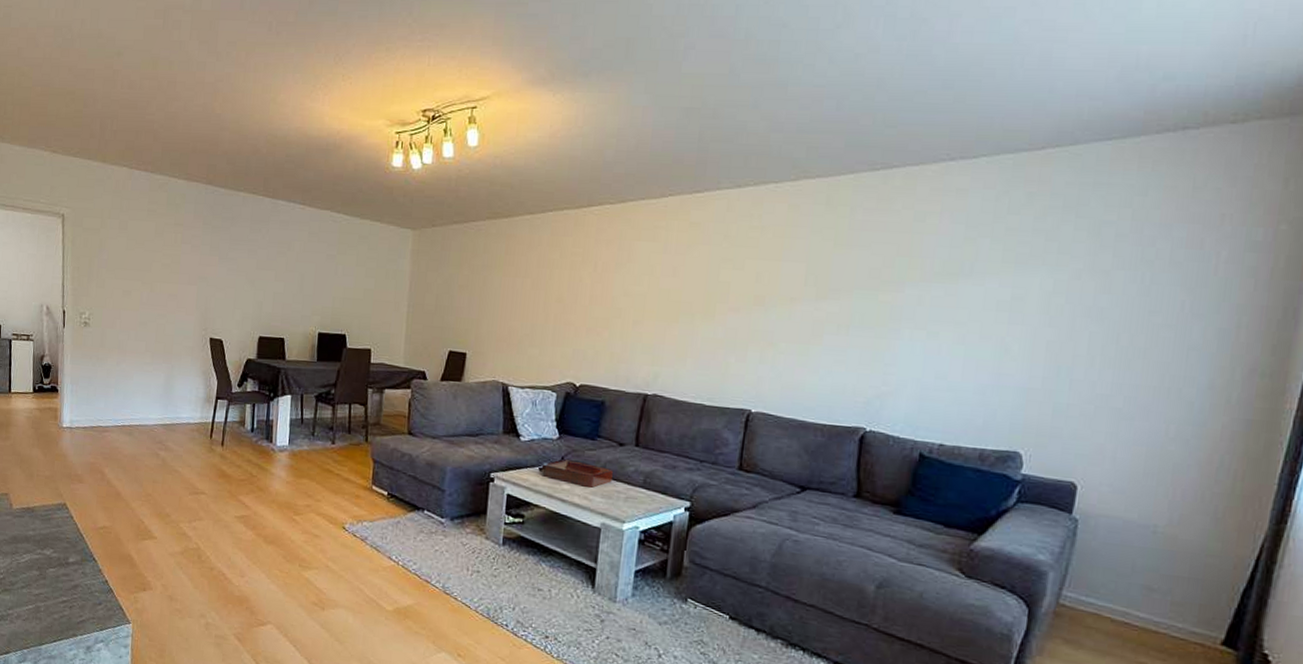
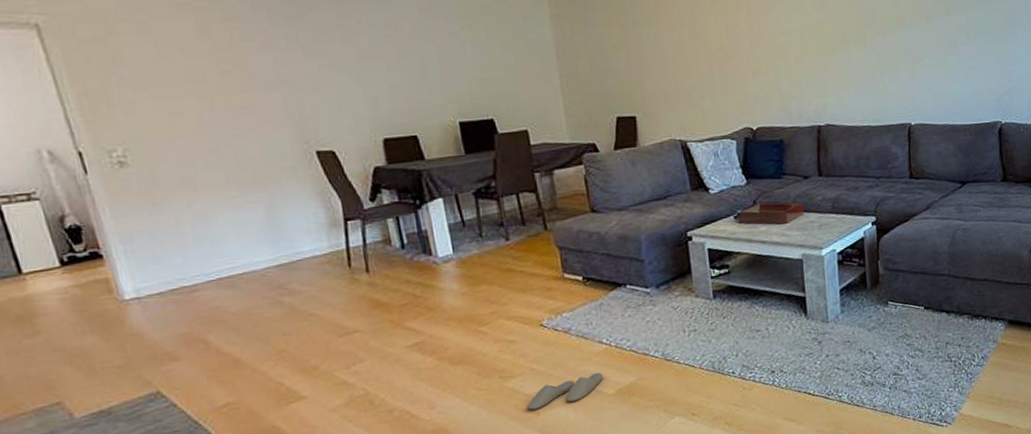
slippers: none [315,584,385,608] -> present [527,372,603,411]

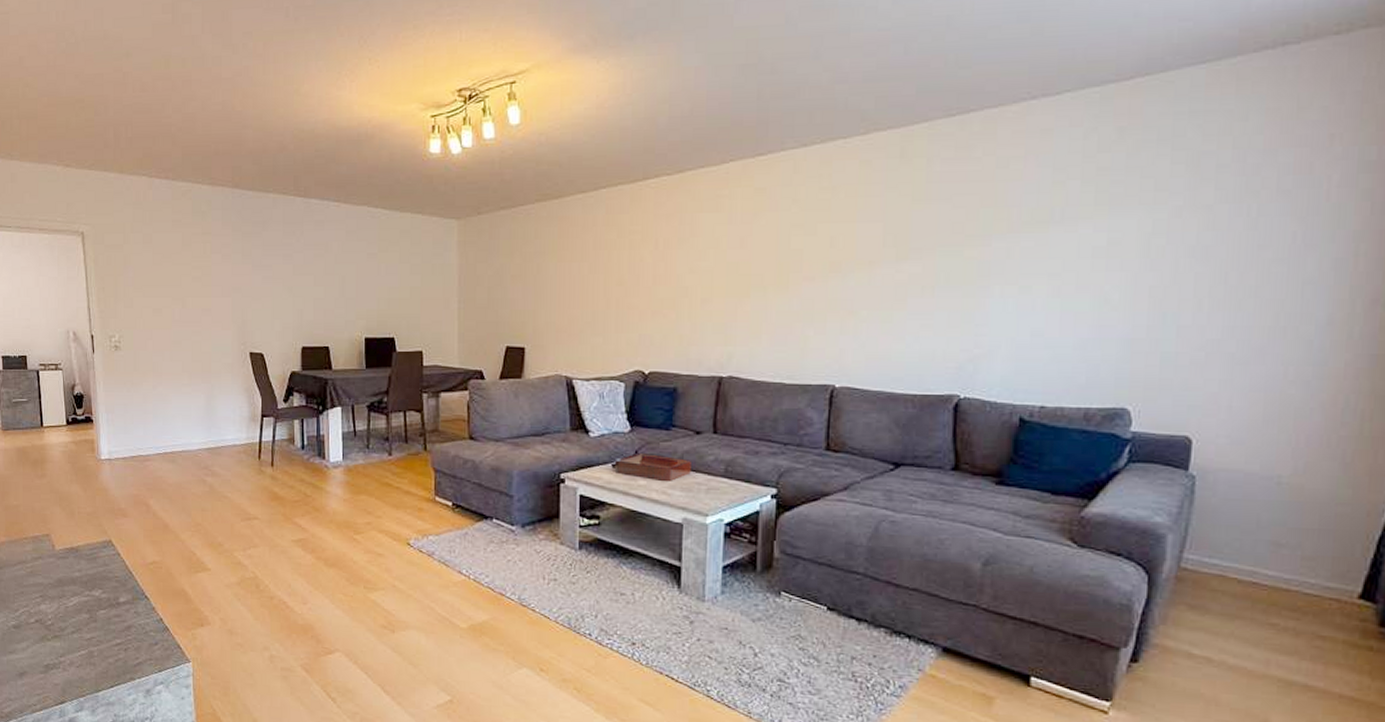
slippers: present [527,372,603,411] -> none [384,602,457,628]

